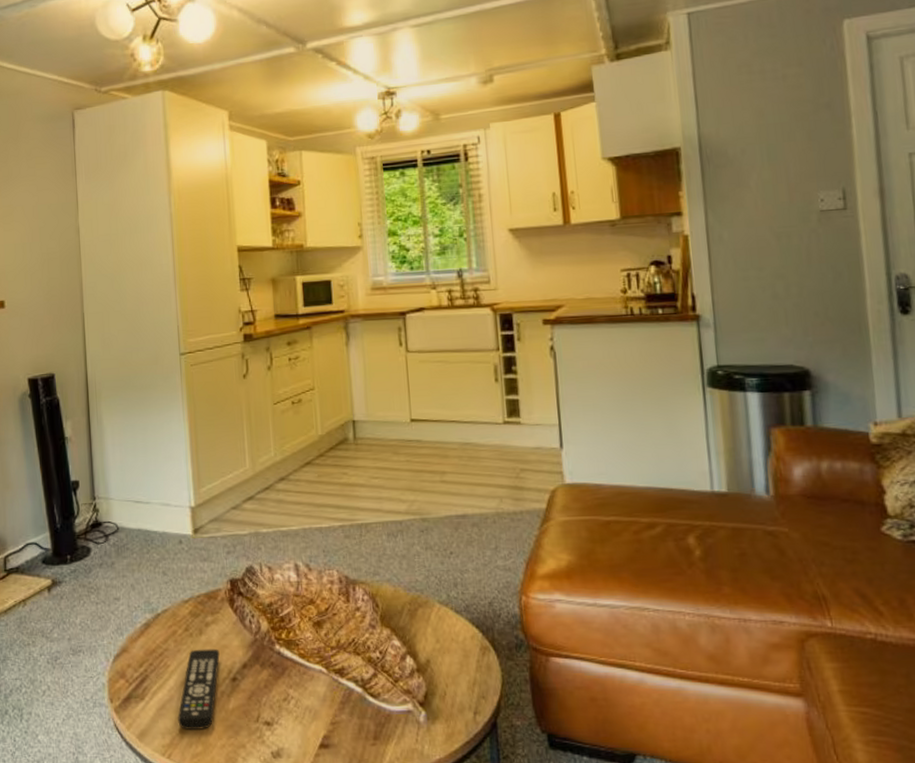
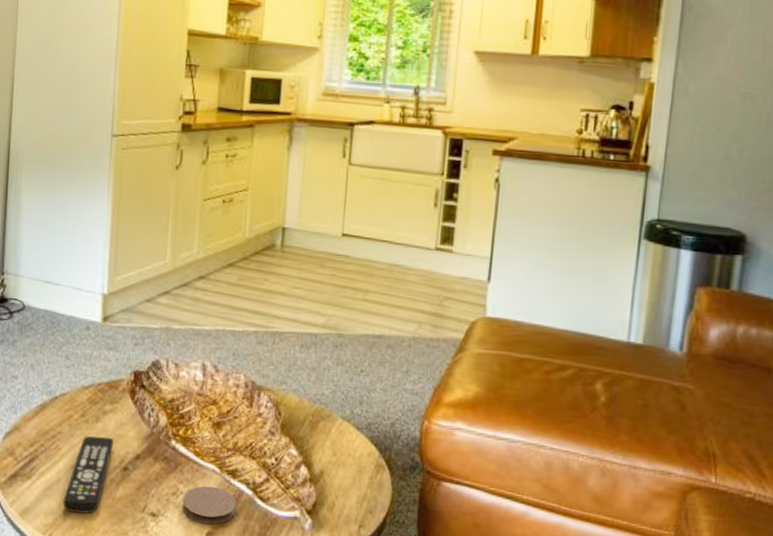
coaster: none [294,688,349,728] -> present [182,485,237,525]

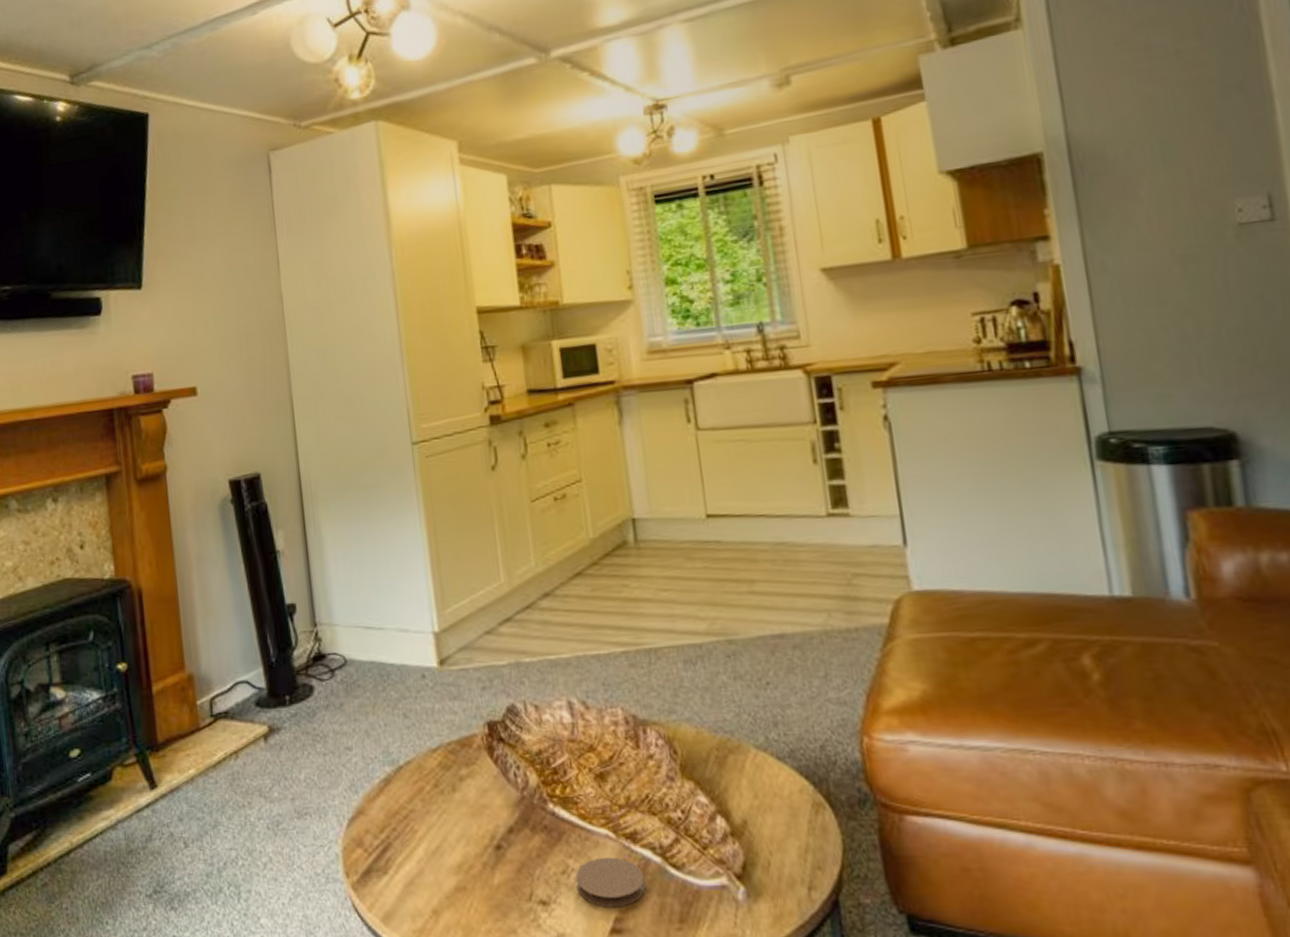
remote control: present [63,435,114,514] -> none [430,809,479,911]

